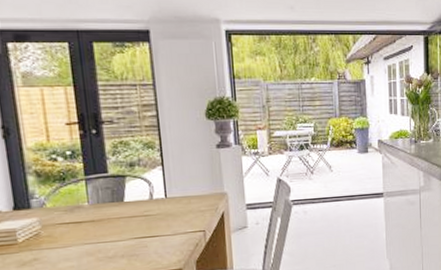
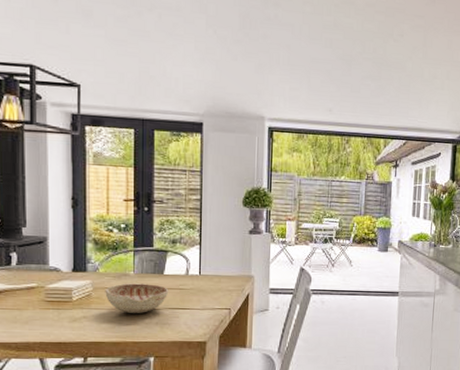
decorative bowl: none [56,214,133,249] -> present [105,283,169,313]

